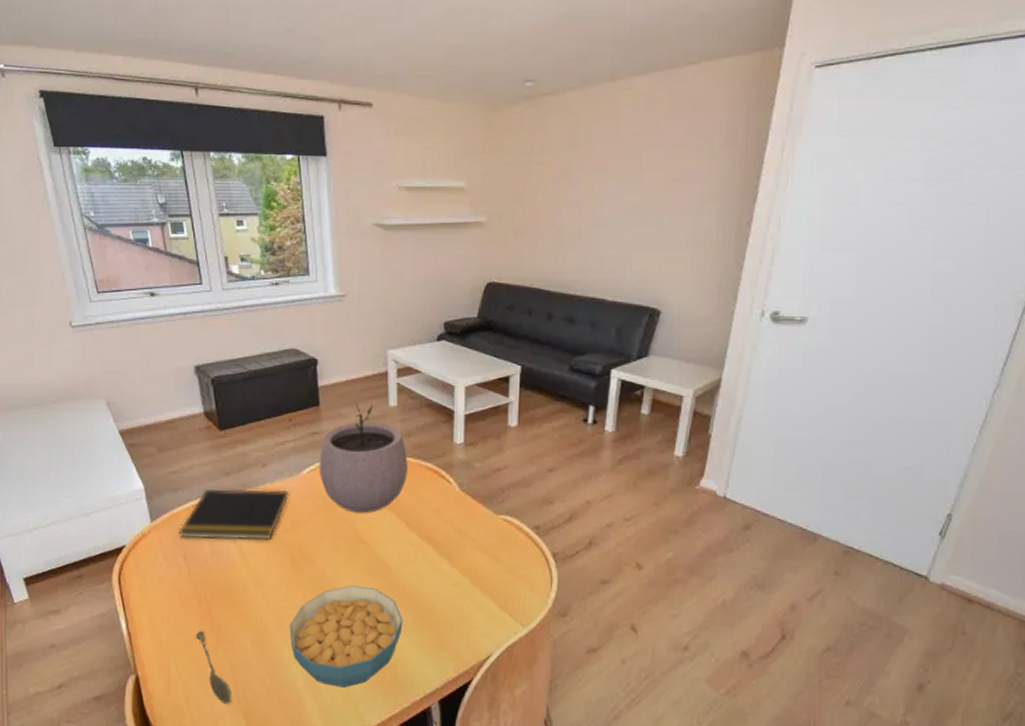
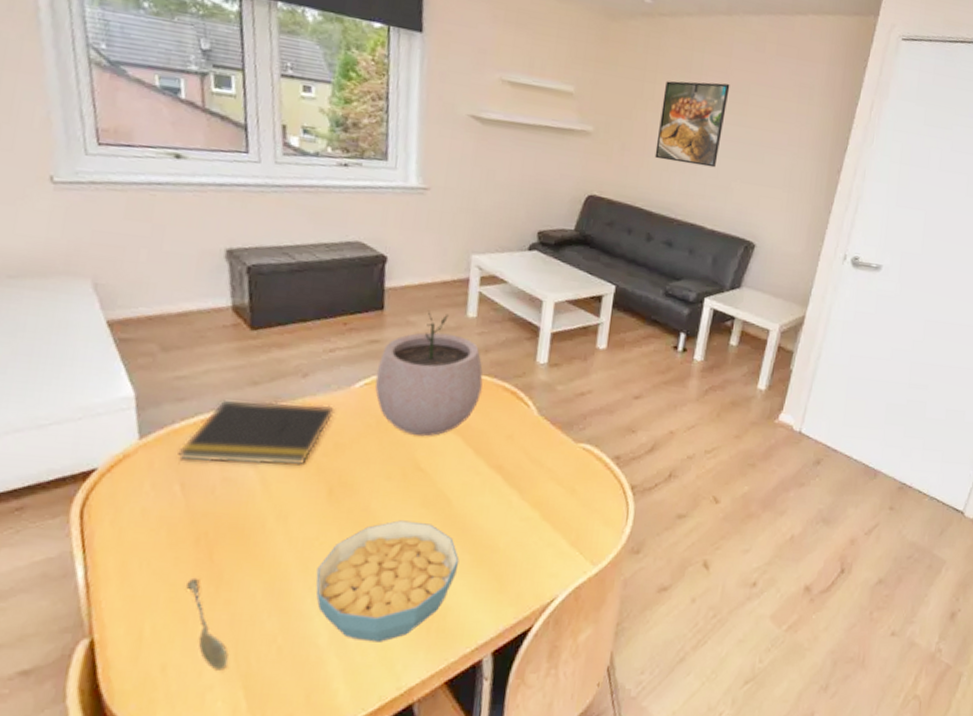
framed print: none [548,152,621,239] -> present [654,80,730,168]

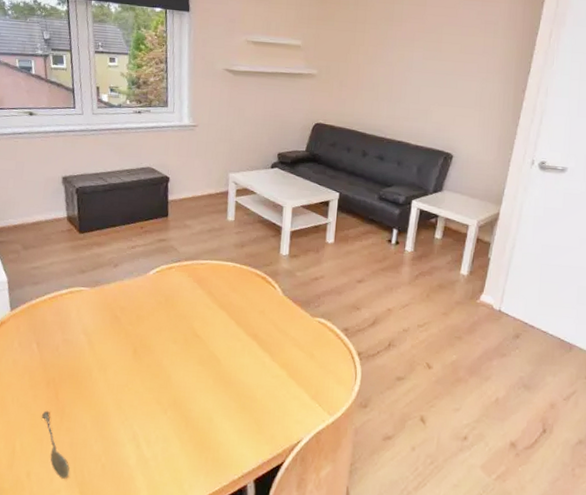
notepad: present [178,399,334,466] -> none [35,283,136,332]
cereal bowl: present [316,520,460,642] -> none [126,374,228,466]
plant pot: present [374,310,483,437] -> none [163,216,241,311]
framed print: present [654,80,730,168] -> none [366,27,426,95]

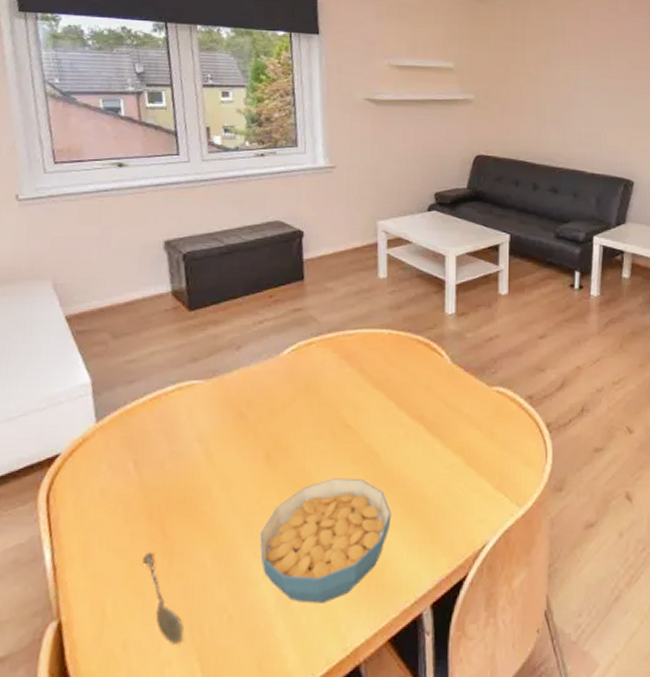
cereal bowl: none [126,374,228,466] -> present [260,478,392,604]

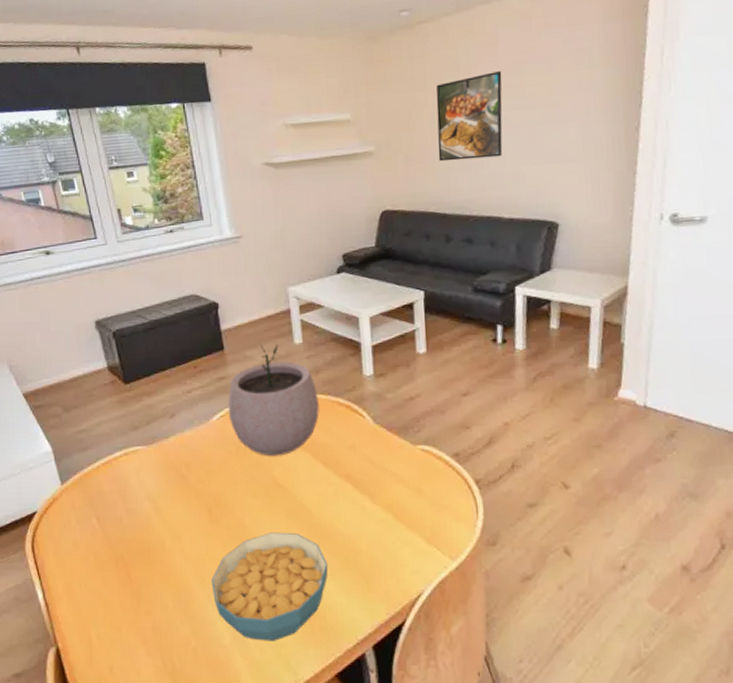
soupspoon: present [141,552,185,644] -> none [114,593,158,670]
plant pot: none [301,276,398,395] -> present [228,343,319,457]
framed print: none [531,43,591,117] -> present [436,71,503,162]

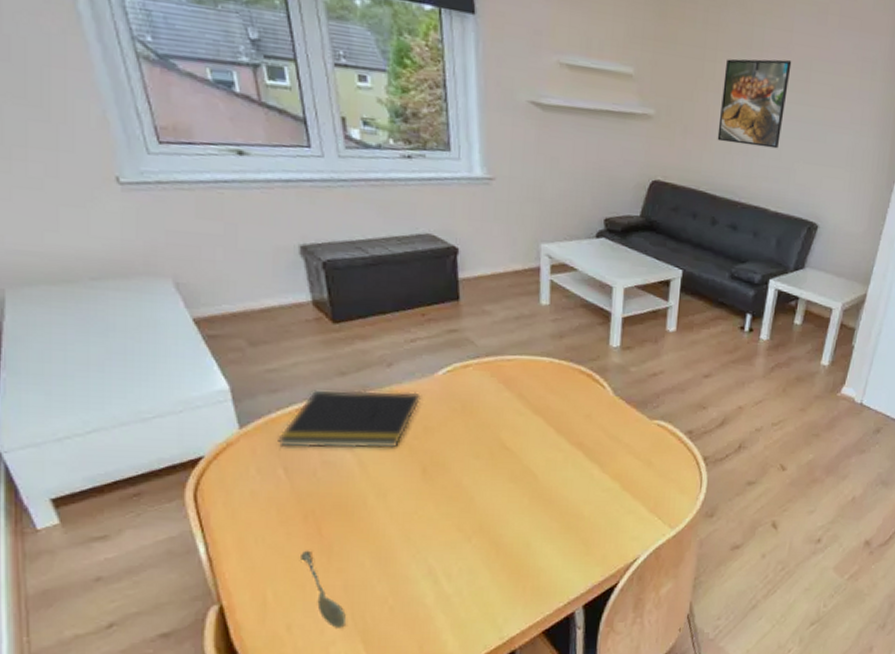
notepad: none [90,439,201,499] -> present [278,389,421,449]
soupspoon: none [114,593,158,670] -> present [299,550,347,628]
cereal bowl: present [211,532,328,641] -> none [418,494,548,600]
plant pot: present [228,343,319,457] -> none [457,299,560,419]

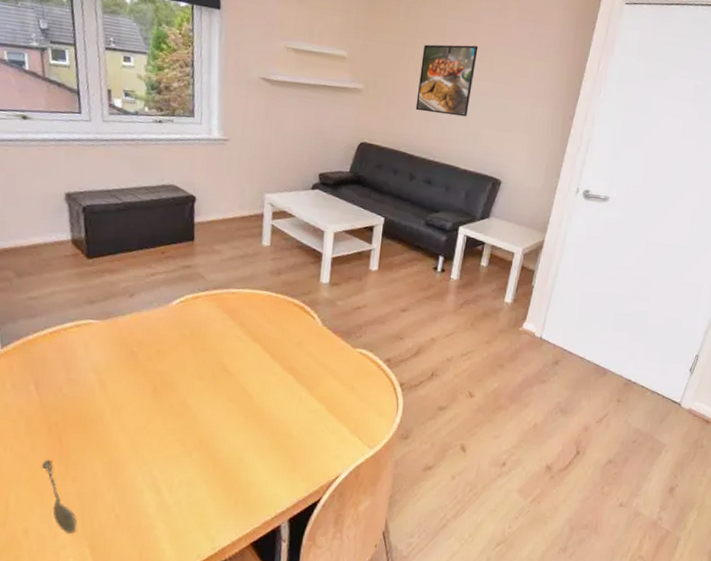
notepad: present [278,389,421,449] -> none [32,315,156,369]

